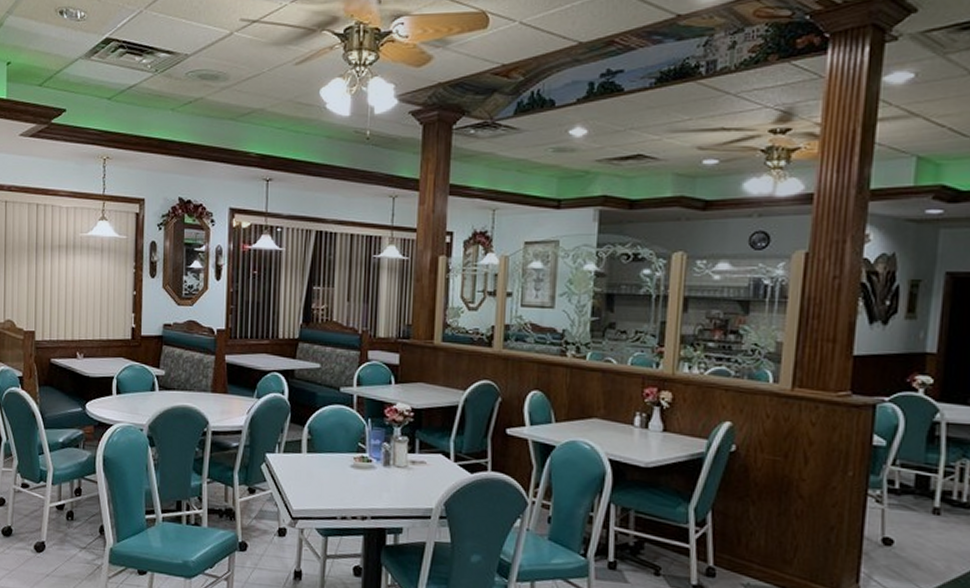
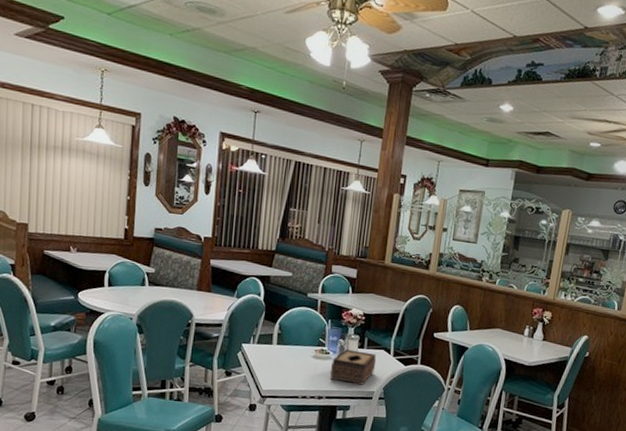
tissue box: none [374,455,433,501] -> present [329,349,377,385]

